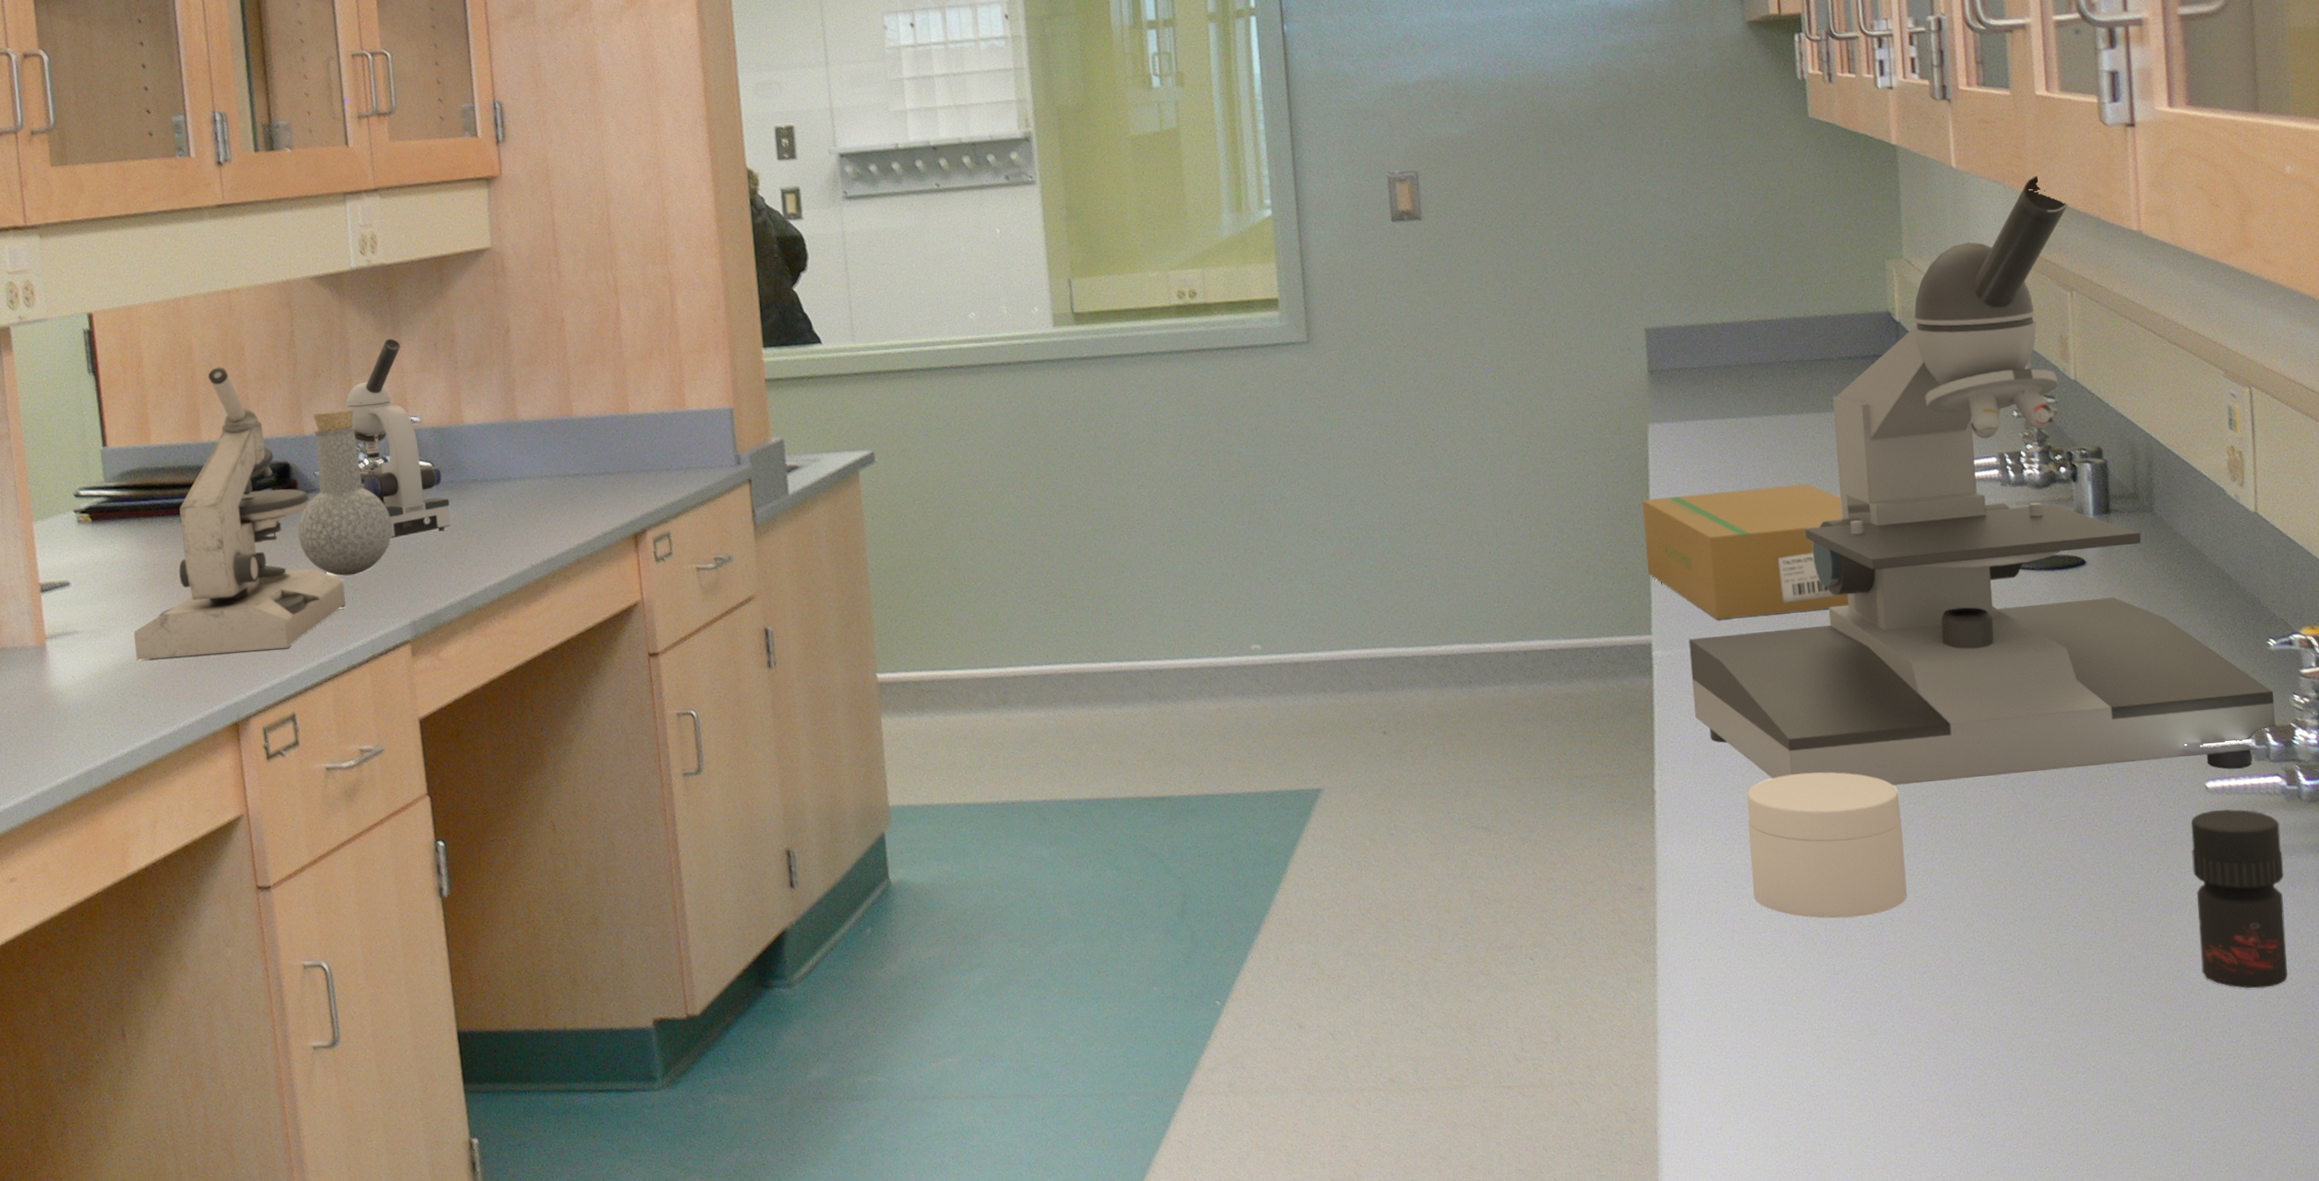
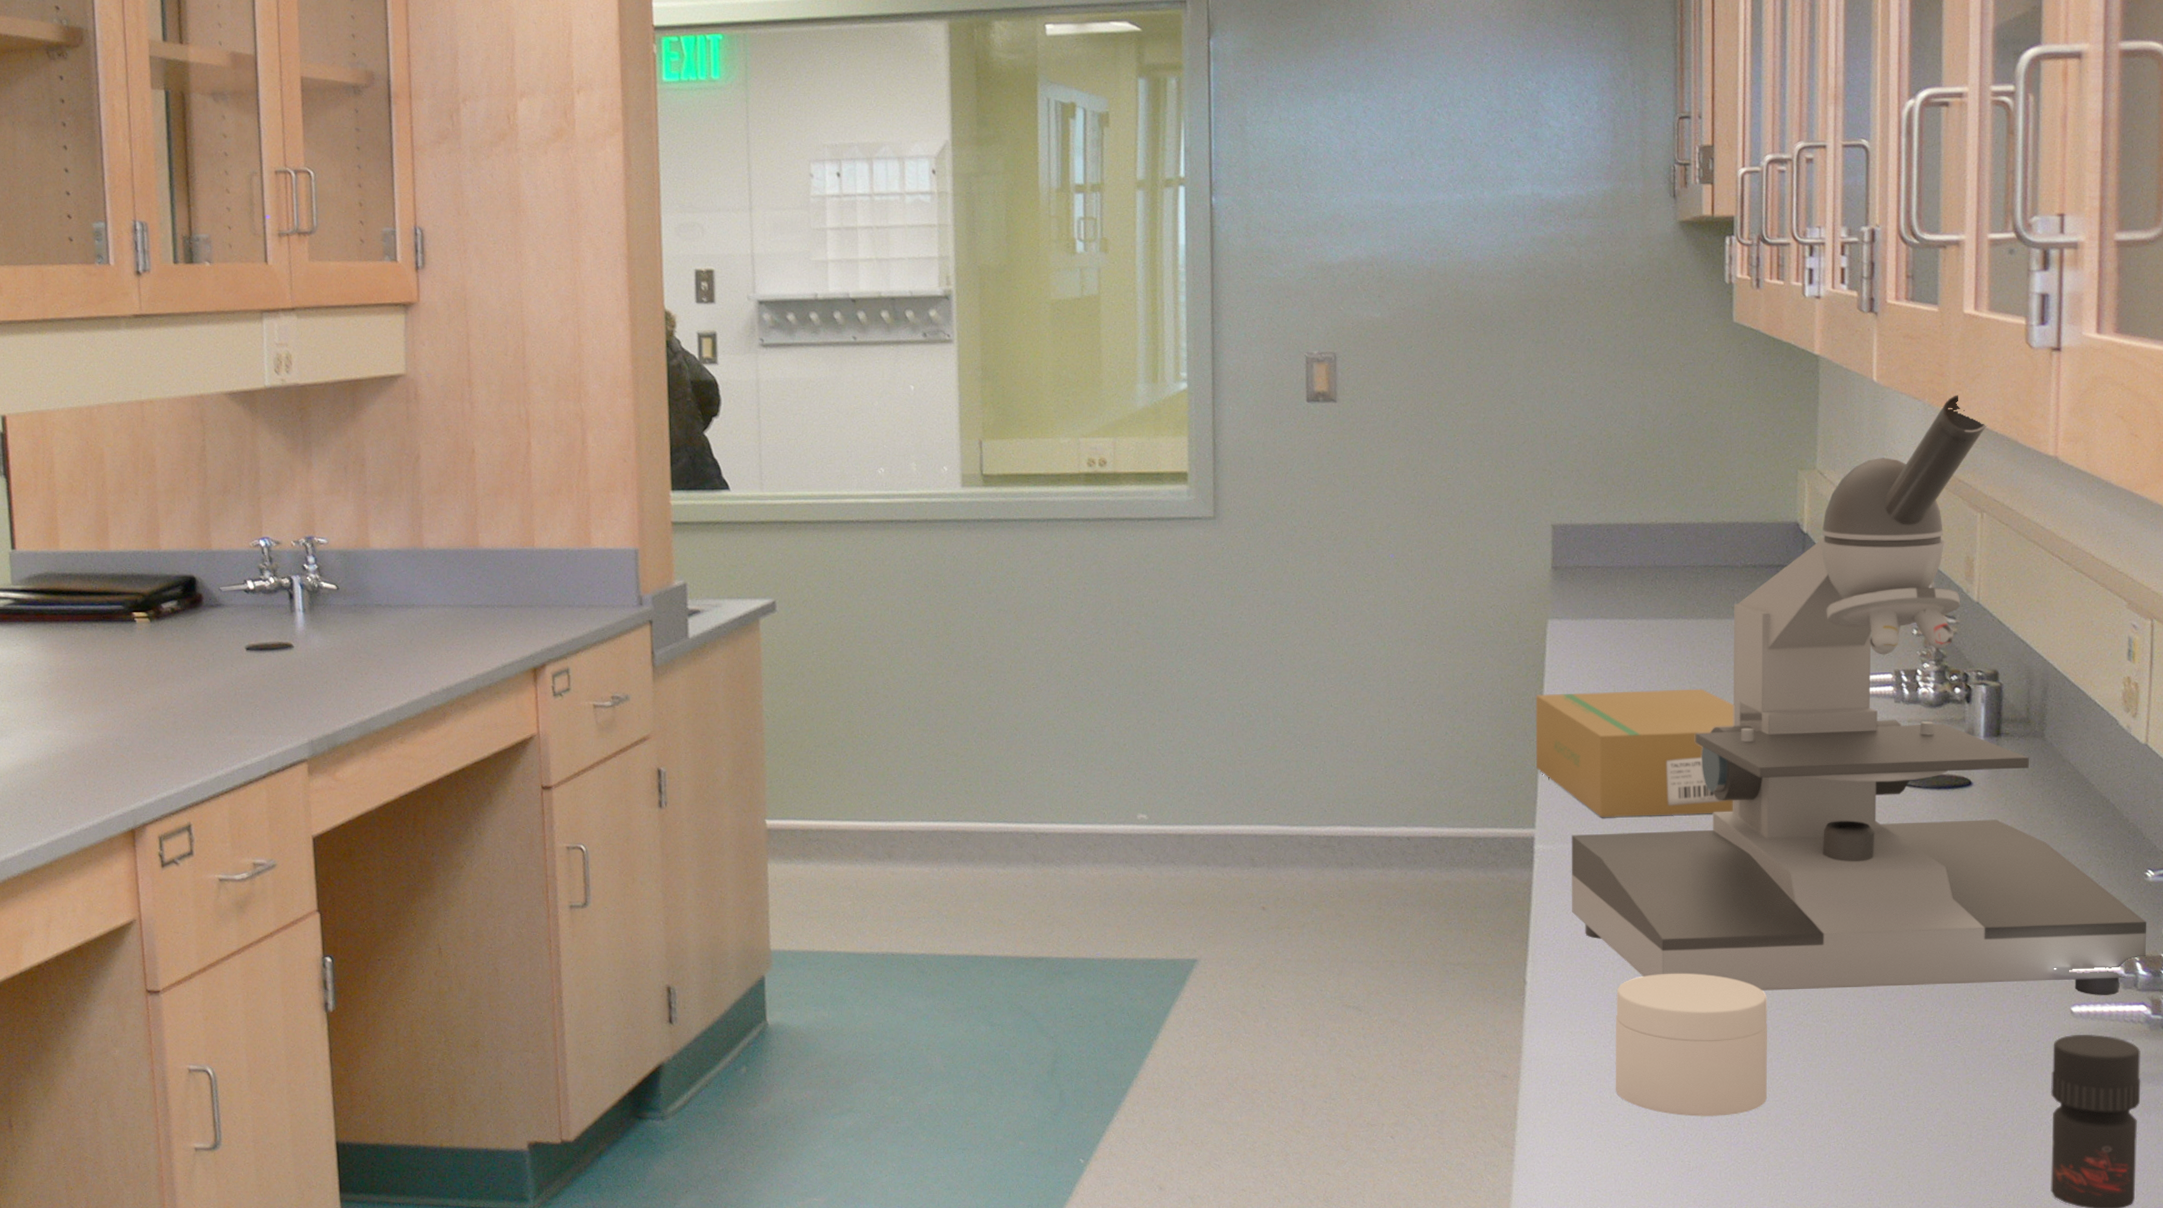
microscope: present [133,367,346,661] -> none [35,477,245,763]
flask: present [298,409,393,576] -> none [201,527,295,692]
microscope: present [345,338,451,539] -> none [254,459,353,658]

